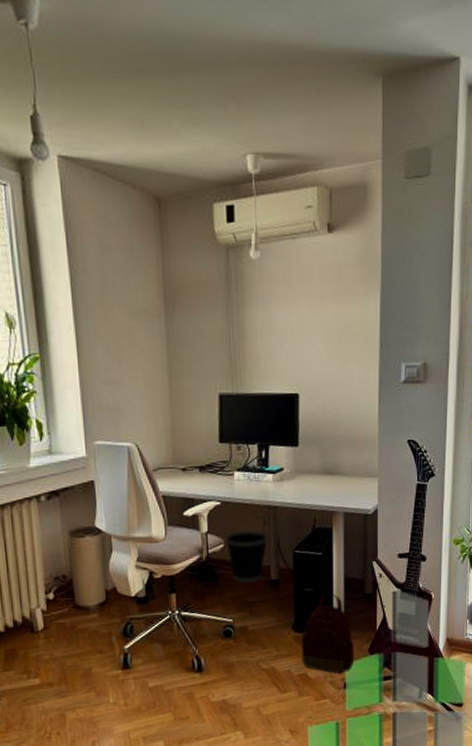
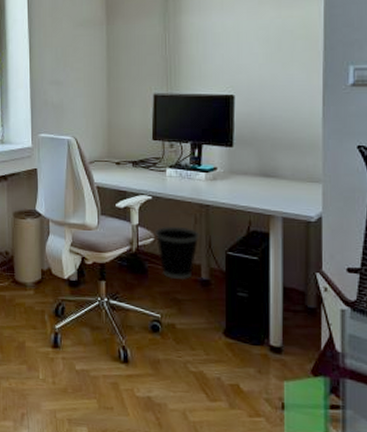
backpack: present [301,593,355,674] -> none [233,301,295,392]

